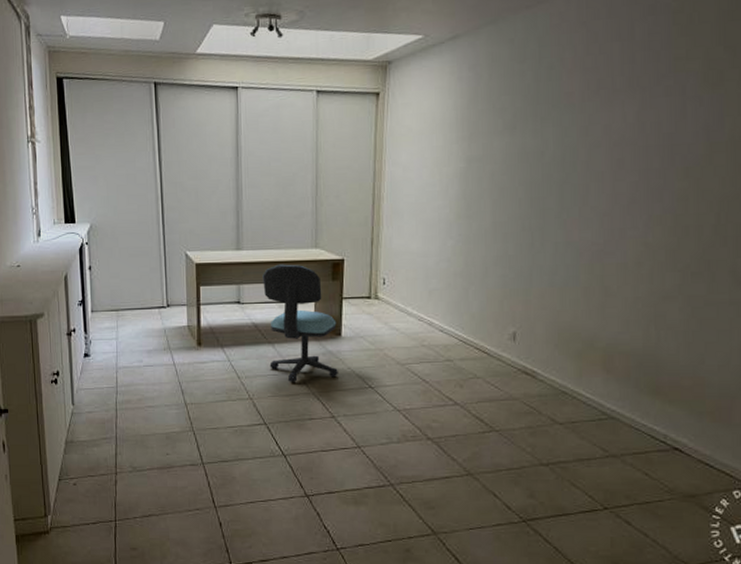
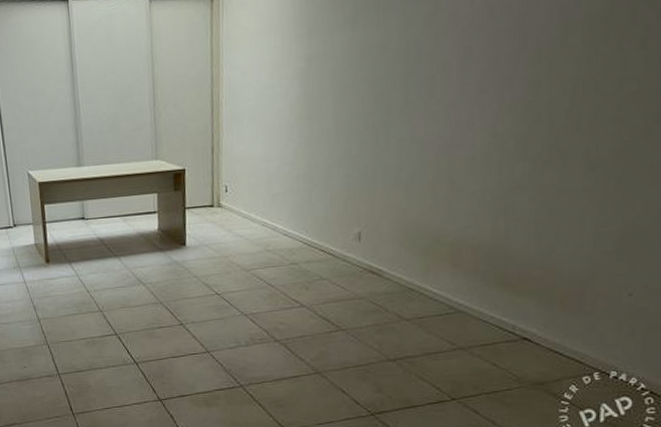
office chair: present [262,264,338,382] -> none [105,177,185,293]

